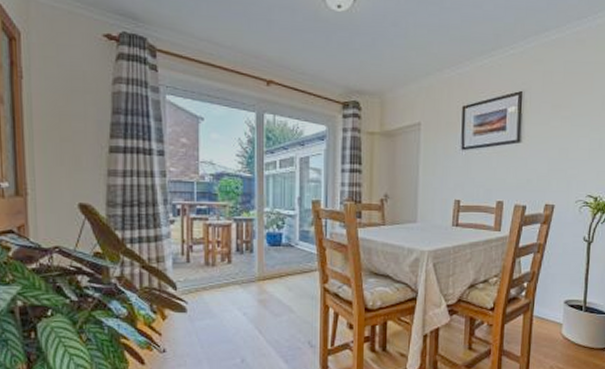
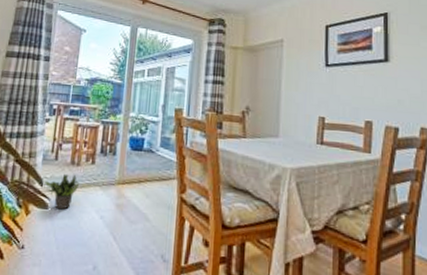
potted plant: none [177,275,218,311] -> present [43,173,80,210]

